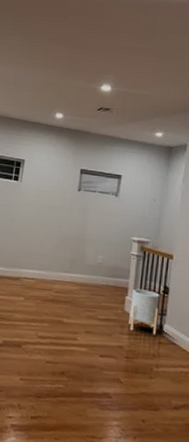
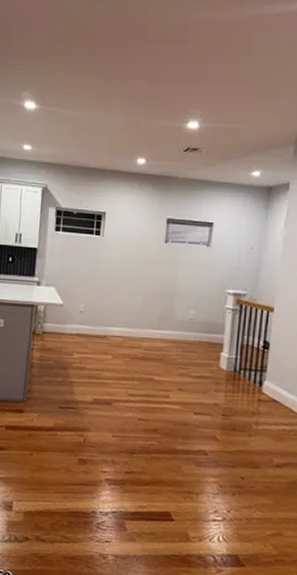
planter: present [129,288,160,335] -> none [225,344,259,392]

